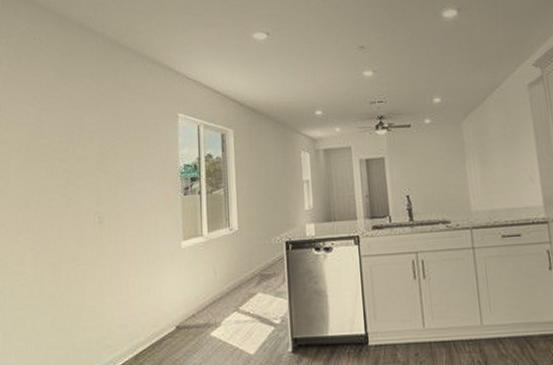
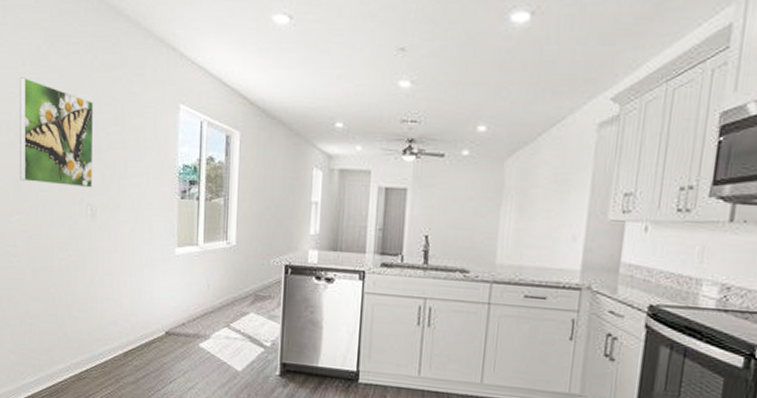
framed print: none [28,108,100,201] -> present [19,77,94,188]

